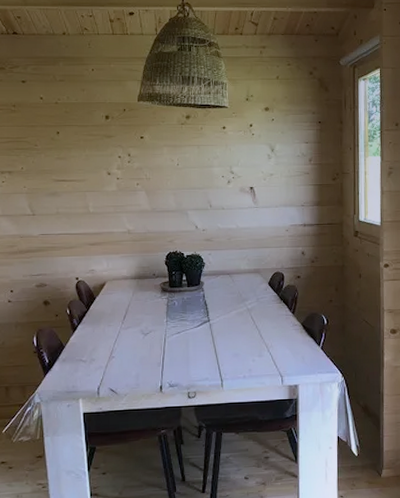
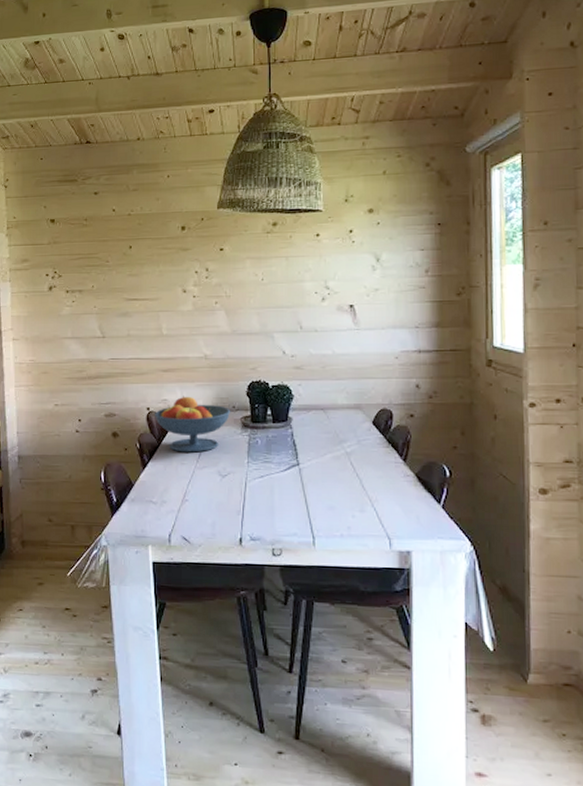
fruit bowl: none [83,266,152,316] -> present [155,396,231,453]

